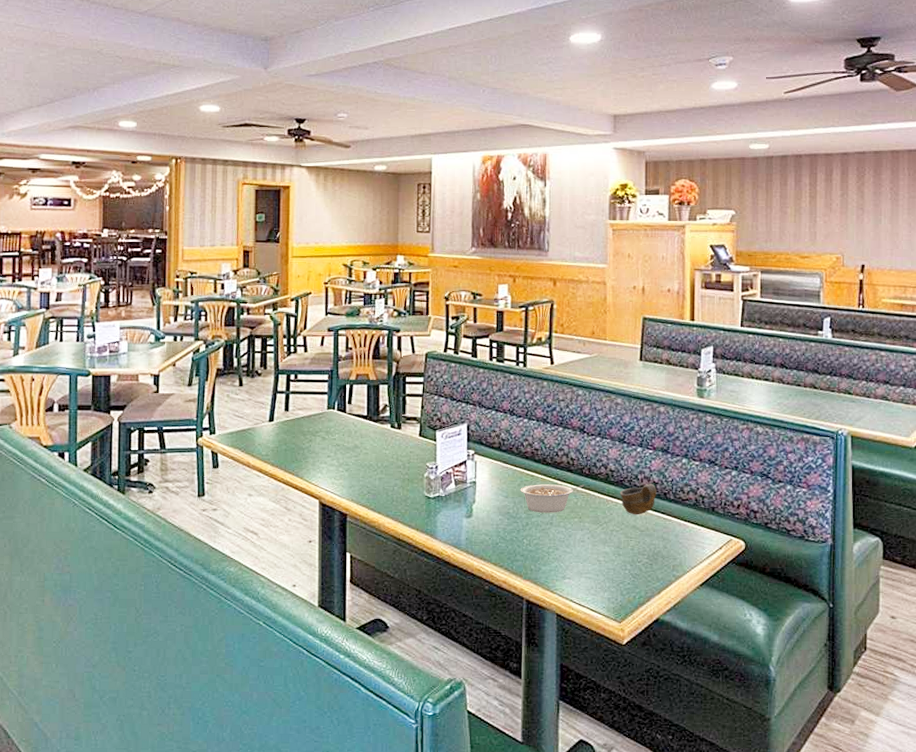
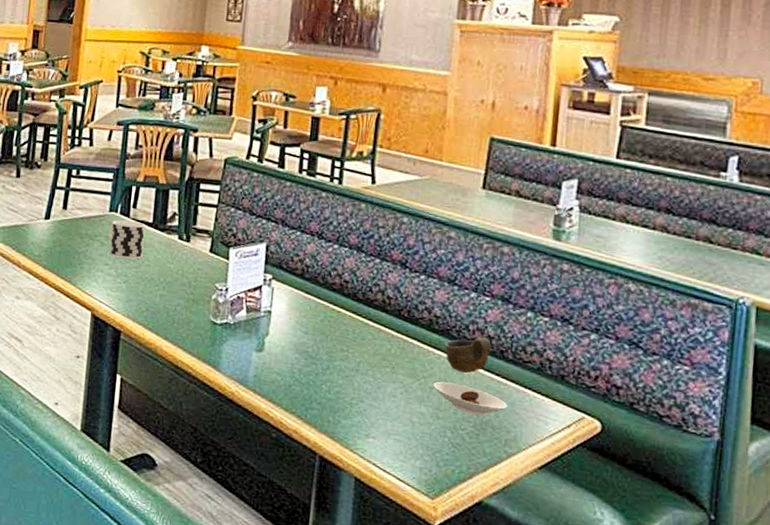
cup: none [328,415,361,449] -> present [108,220,146,260]
legume: present [520,484,584,513] -> none [322,322,401,359]
saucer: none [613,524,672,548] -> present [433,381,507,416]

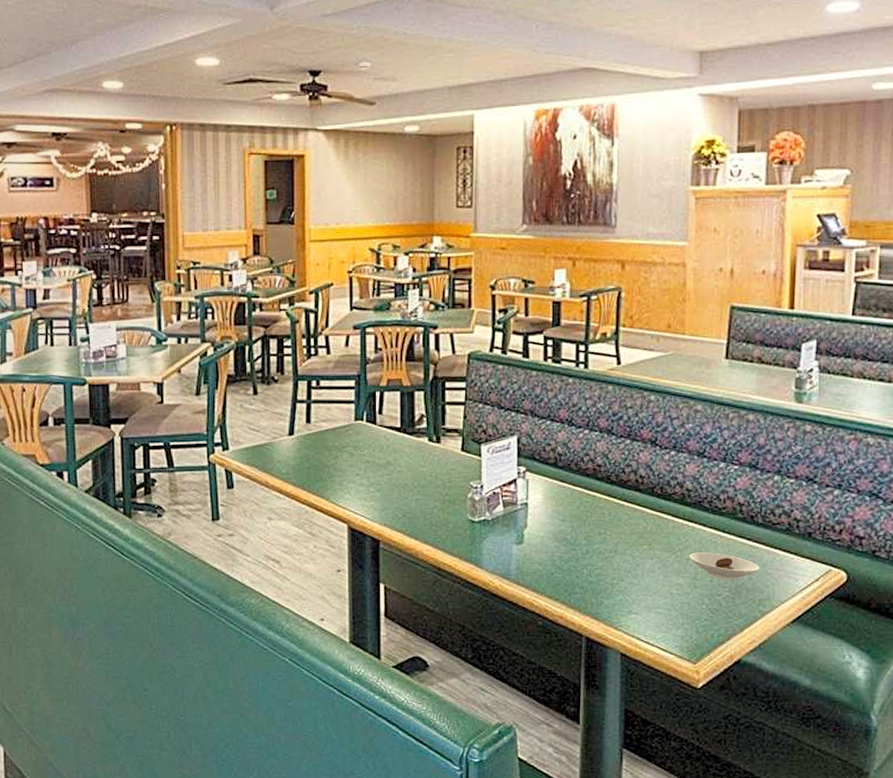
cup: present [108,220,146,260] -> none [356,427,394,467]
cup: present [444,337,491,373] -> none [697,505,742,542]

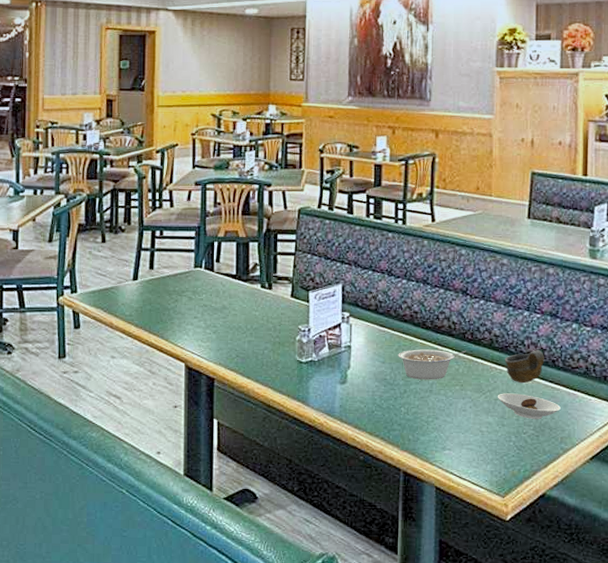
legume: none [579,506,655,539] -> present [398,349,466,380]
cup: none [697,505,742,542] -> present [504,350,544,384]

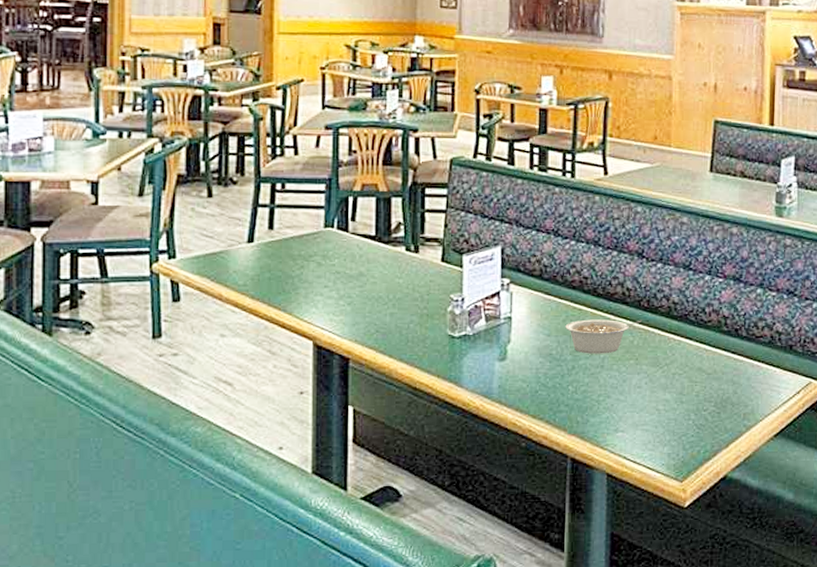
saucer: present [497,393,561,419] -> none [675,366,744,394]
cup: present [504,350,544,384] -> none [683,318,727,356]

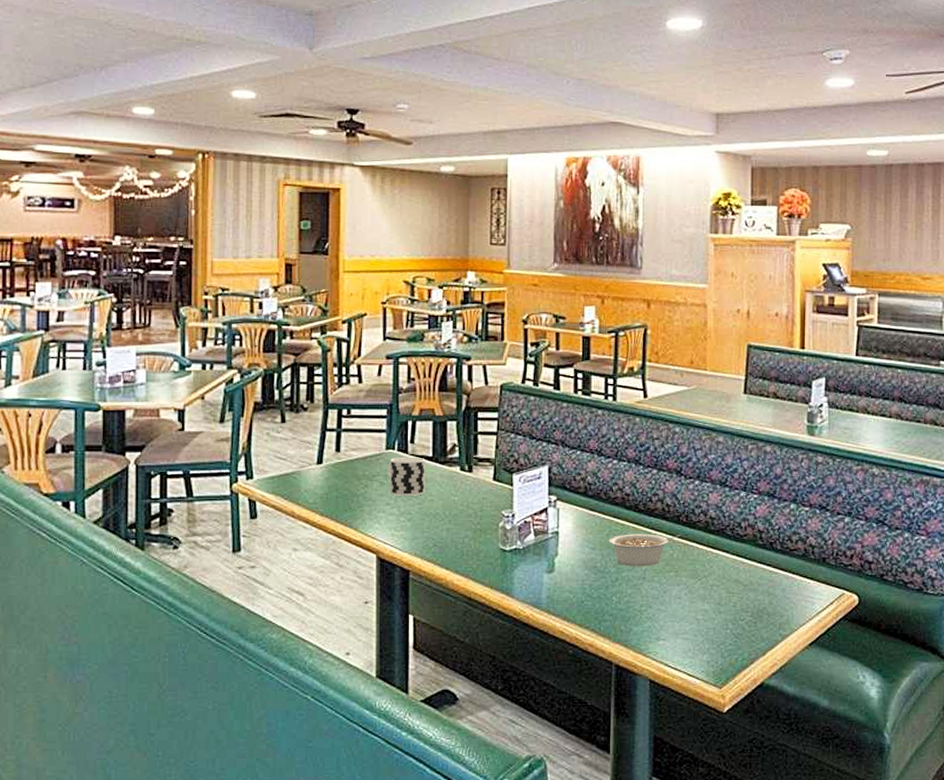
cup: none [325,235,368,278] -> present [387,457,425,496]

